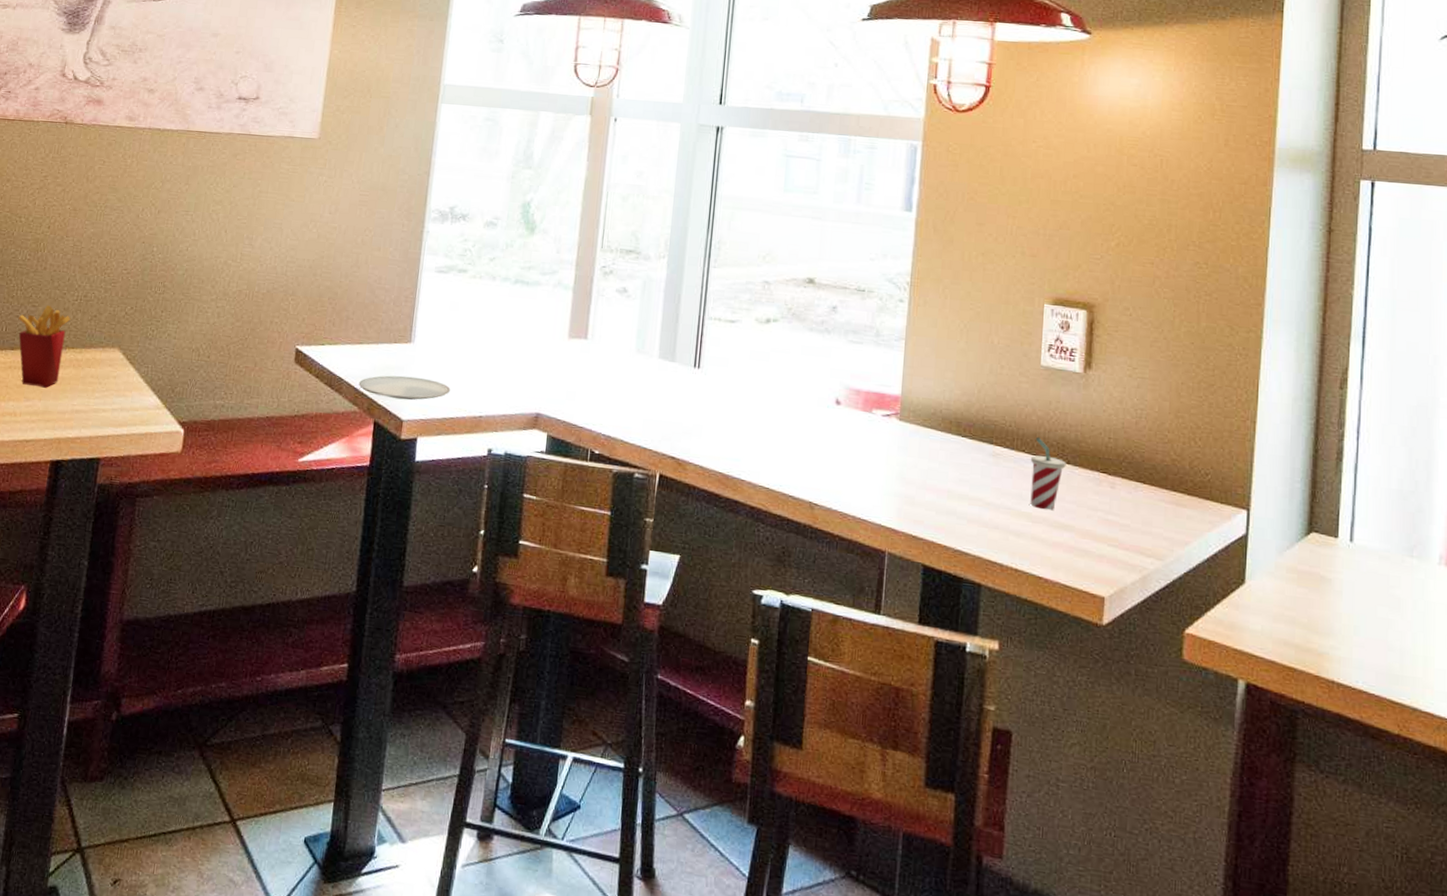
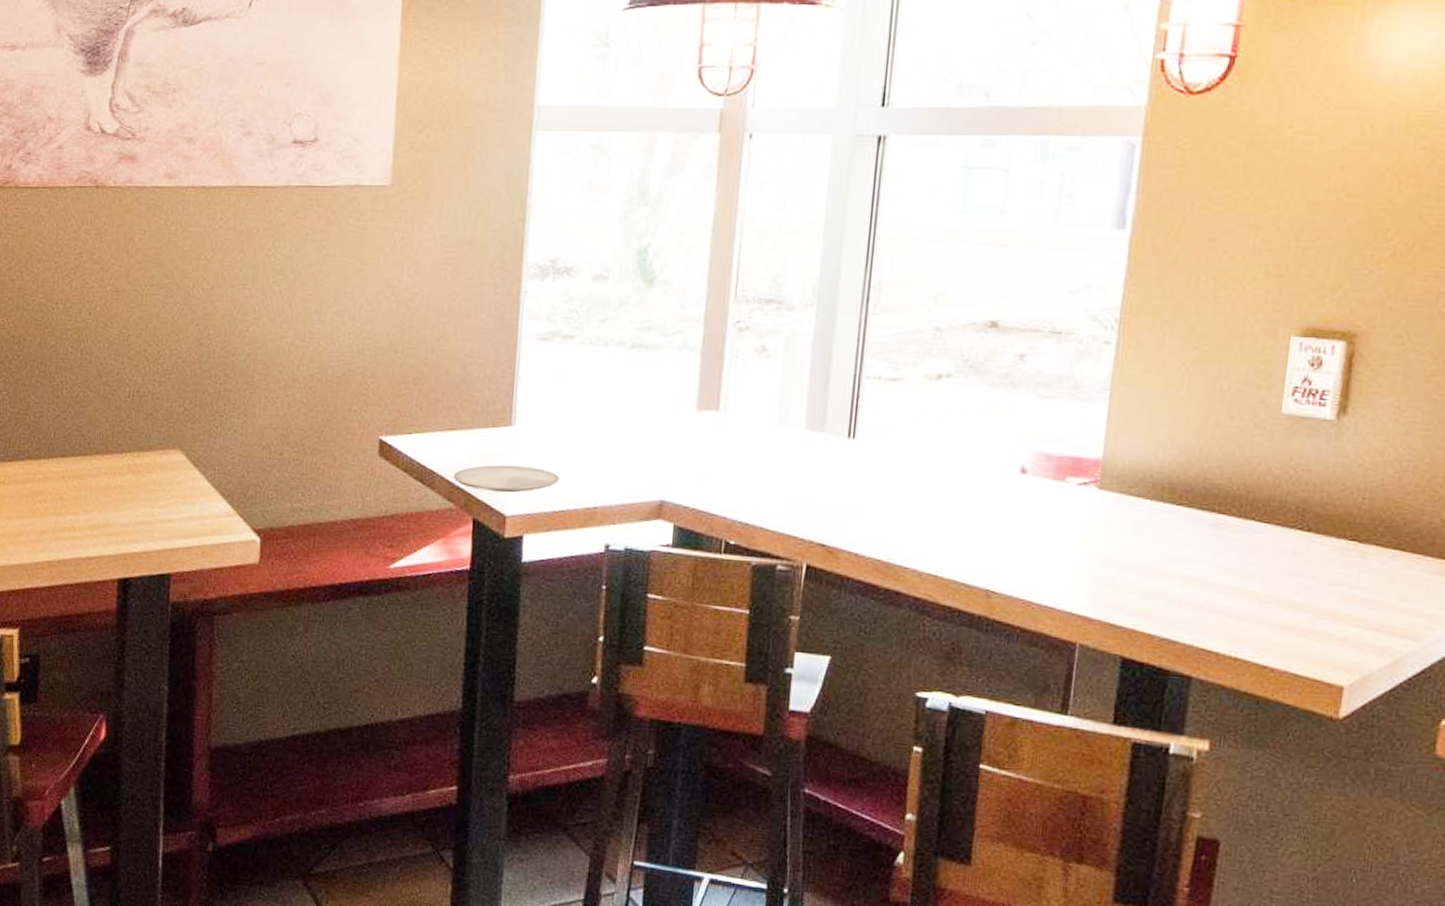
french fries: present [18,305,71,387] -> none [66,405,125,497]
beverage cup: present [1030,436,1066,511] -> none [1257,500,1306,588]

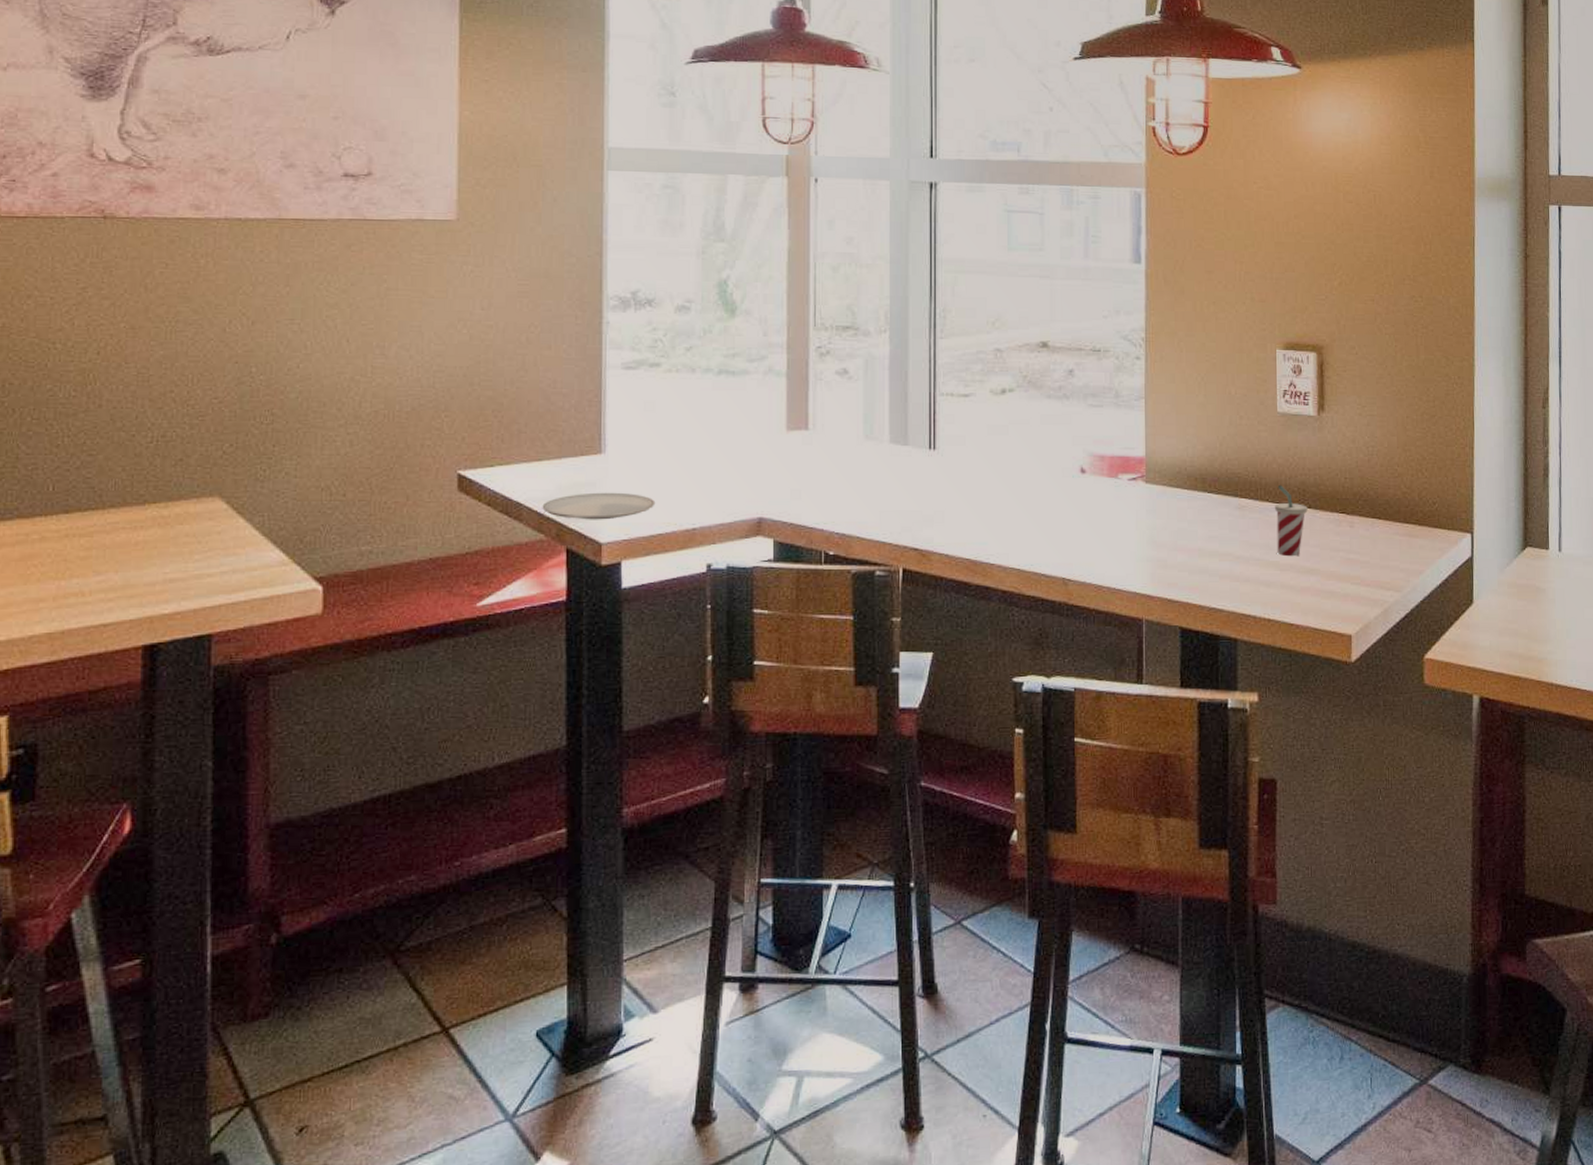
beverage cup: none [1257,500,1306,588] -> present [1274,484,1308,557]

